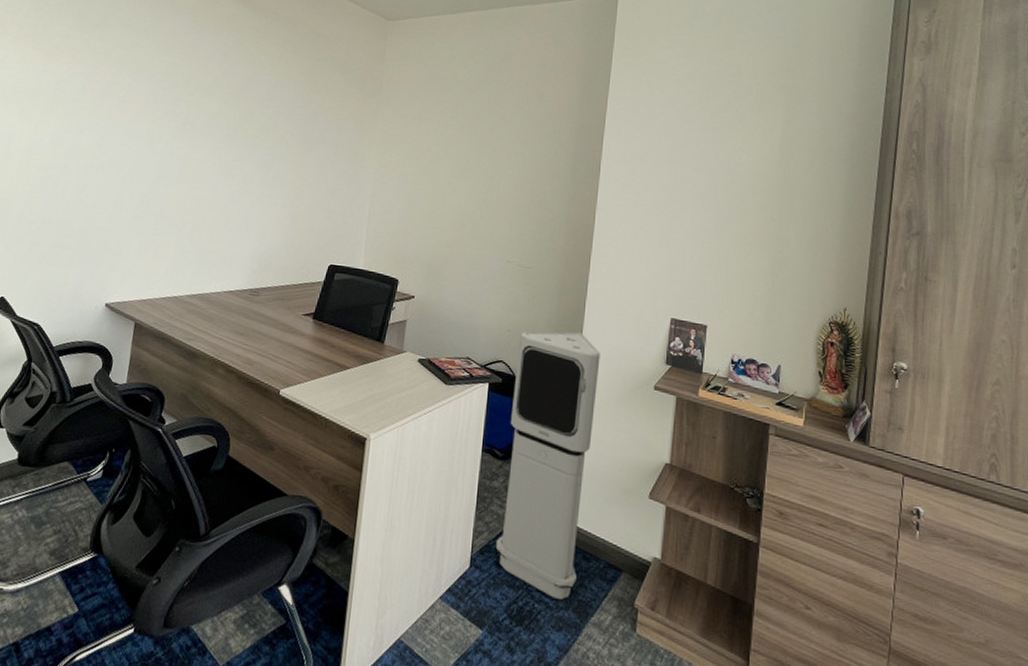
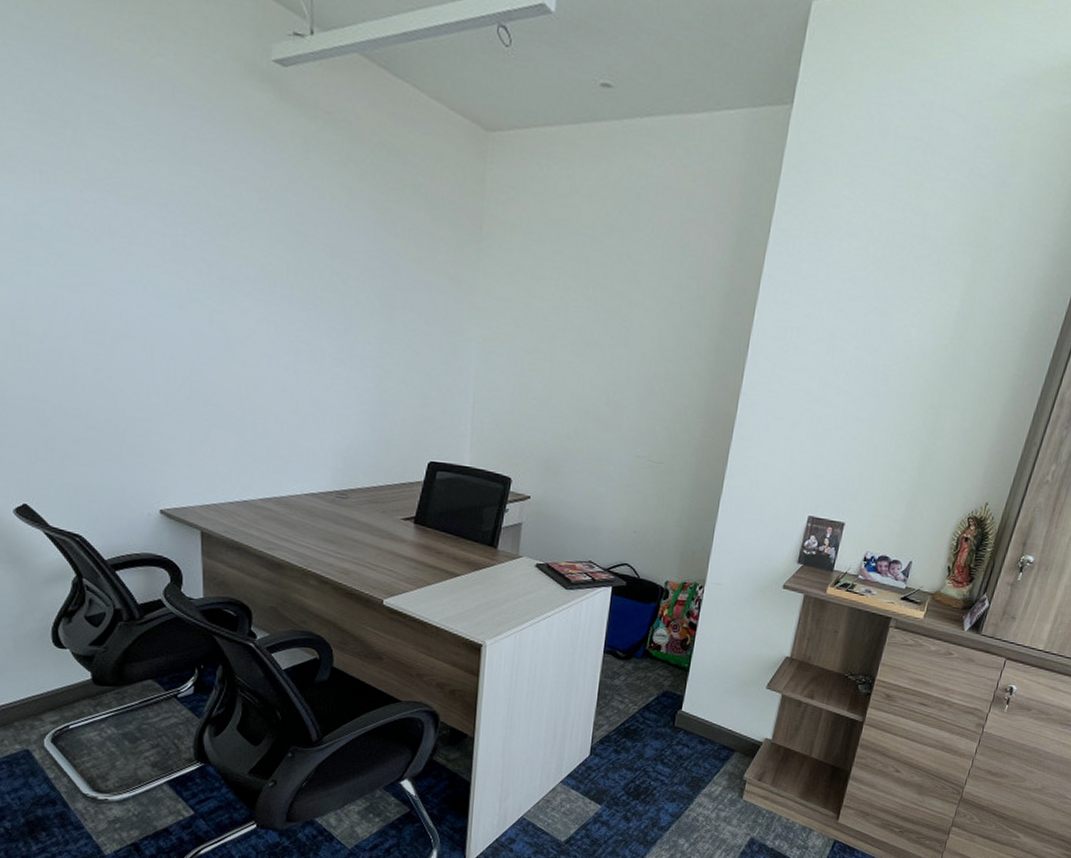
air purifier: present [495,331,600,600] -> none [615,532,731,777]

